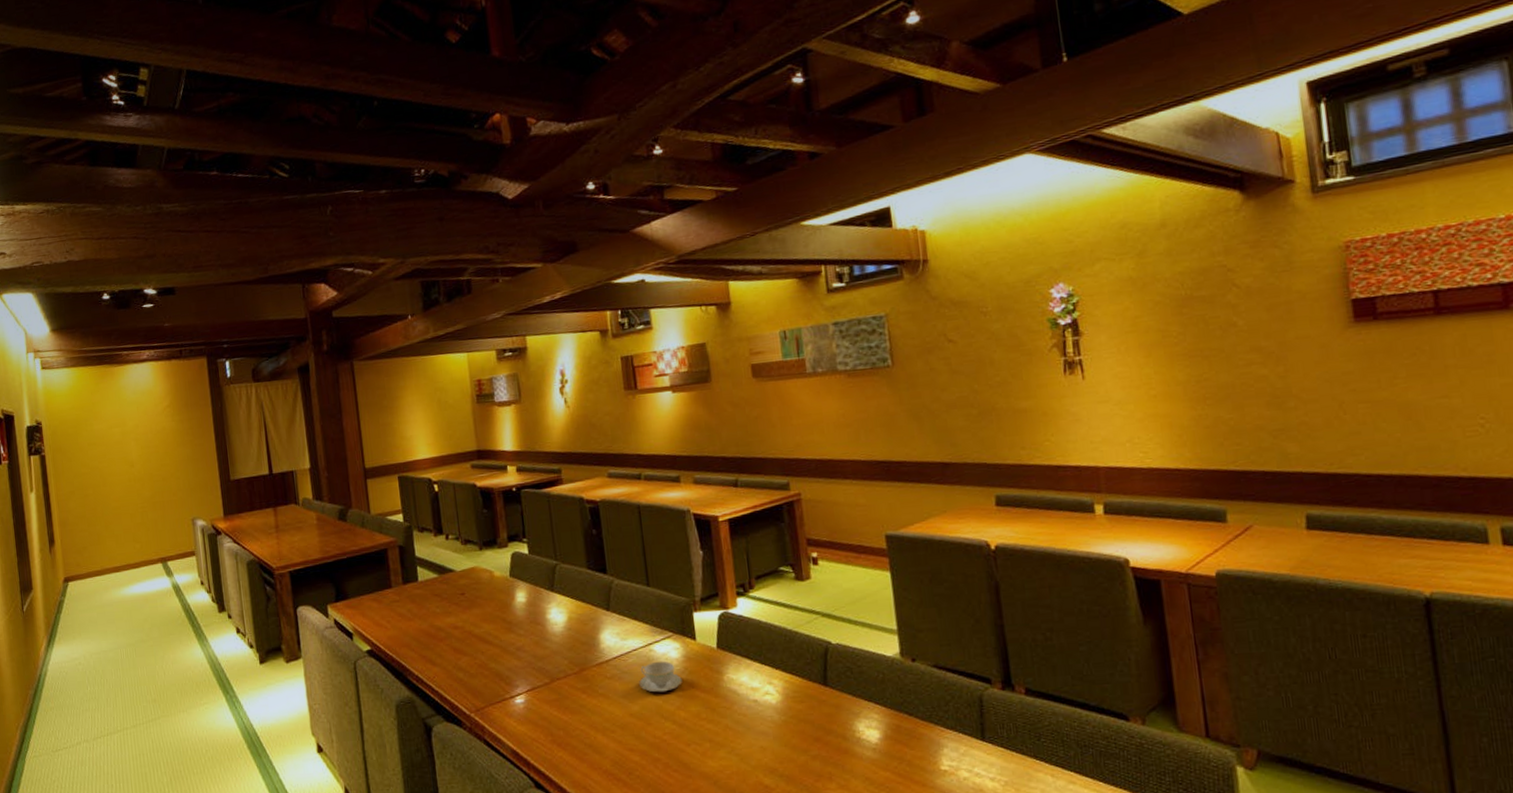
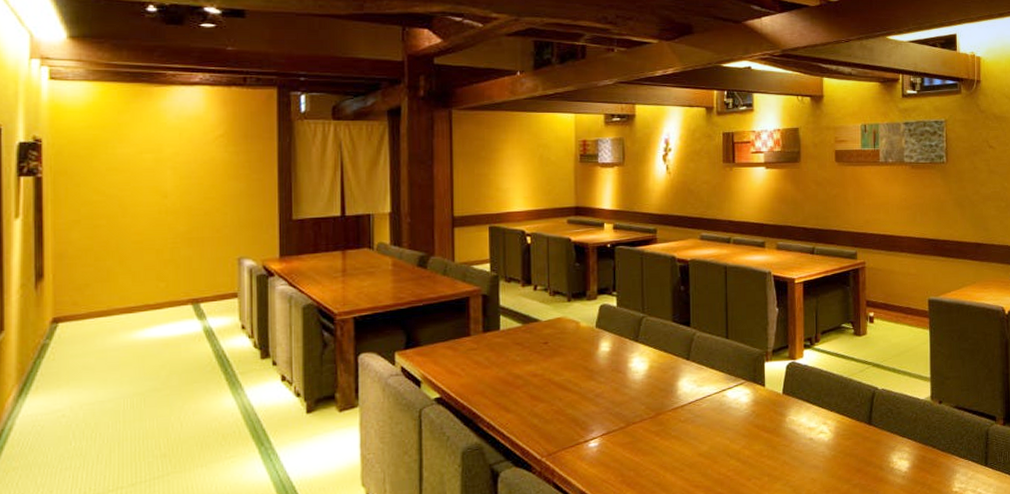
teacup: present [639,661,682,692] -> none [710,405,749,434]

